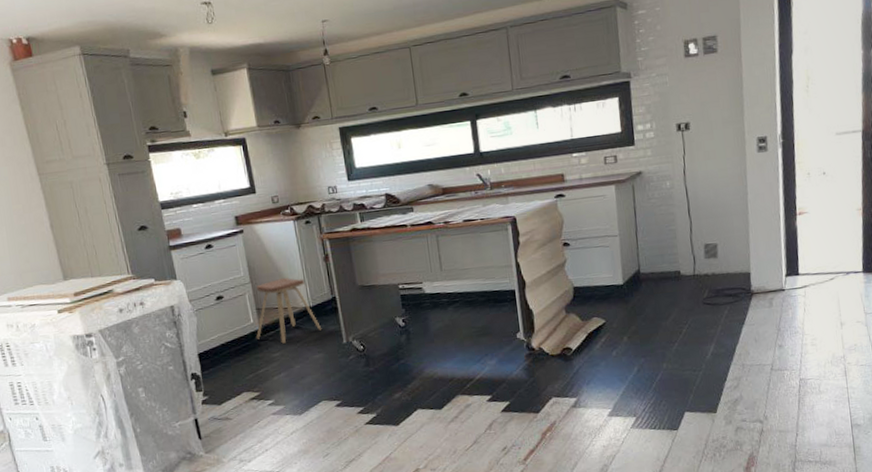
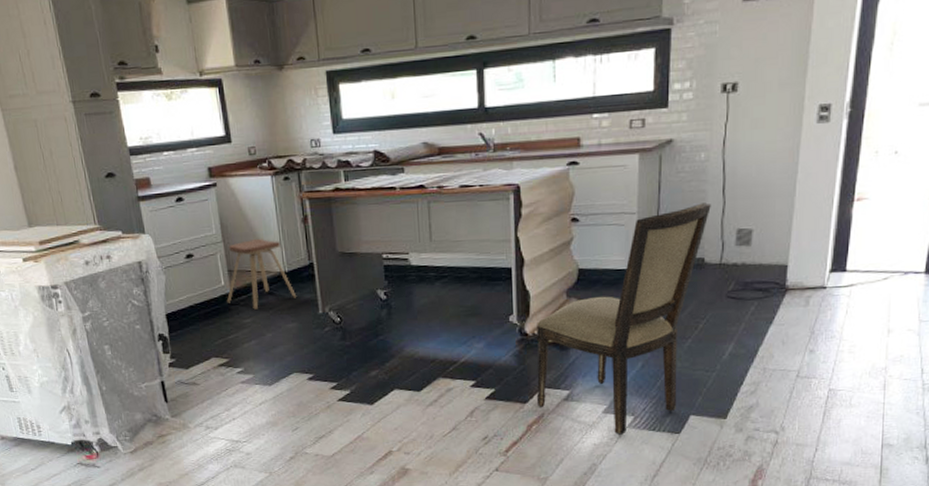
dining chair: none [541,223,680,436] -> present [536,202,711,435]

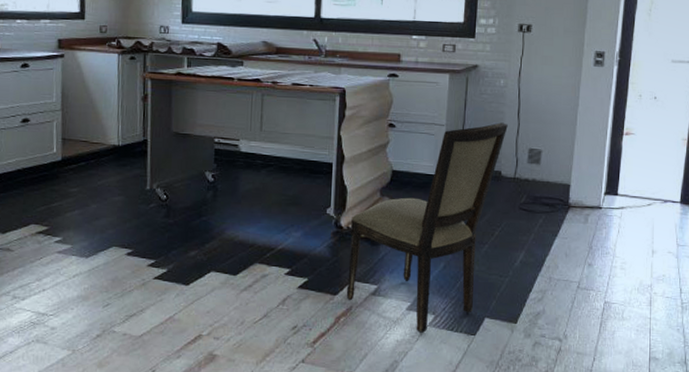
music stool: present [226,238,296,310] -> none [55,110,126,180]

